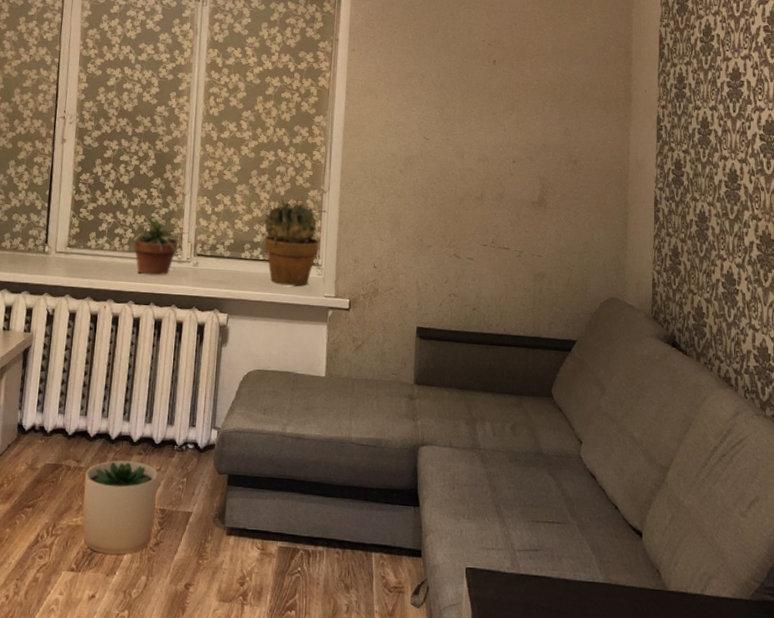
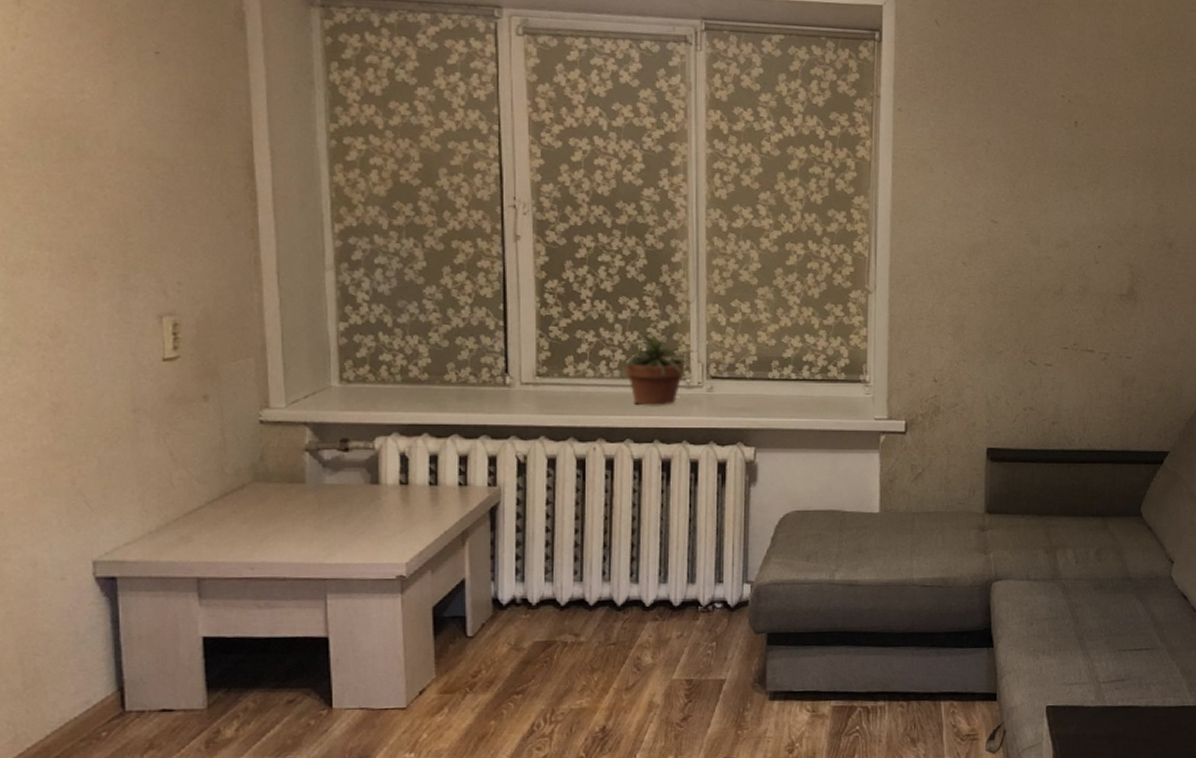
planter: present [82,460,158,555] -> none [586,629,681,737]
potted cactus: present [257,197,327,286] -> none [786,299,874,410]

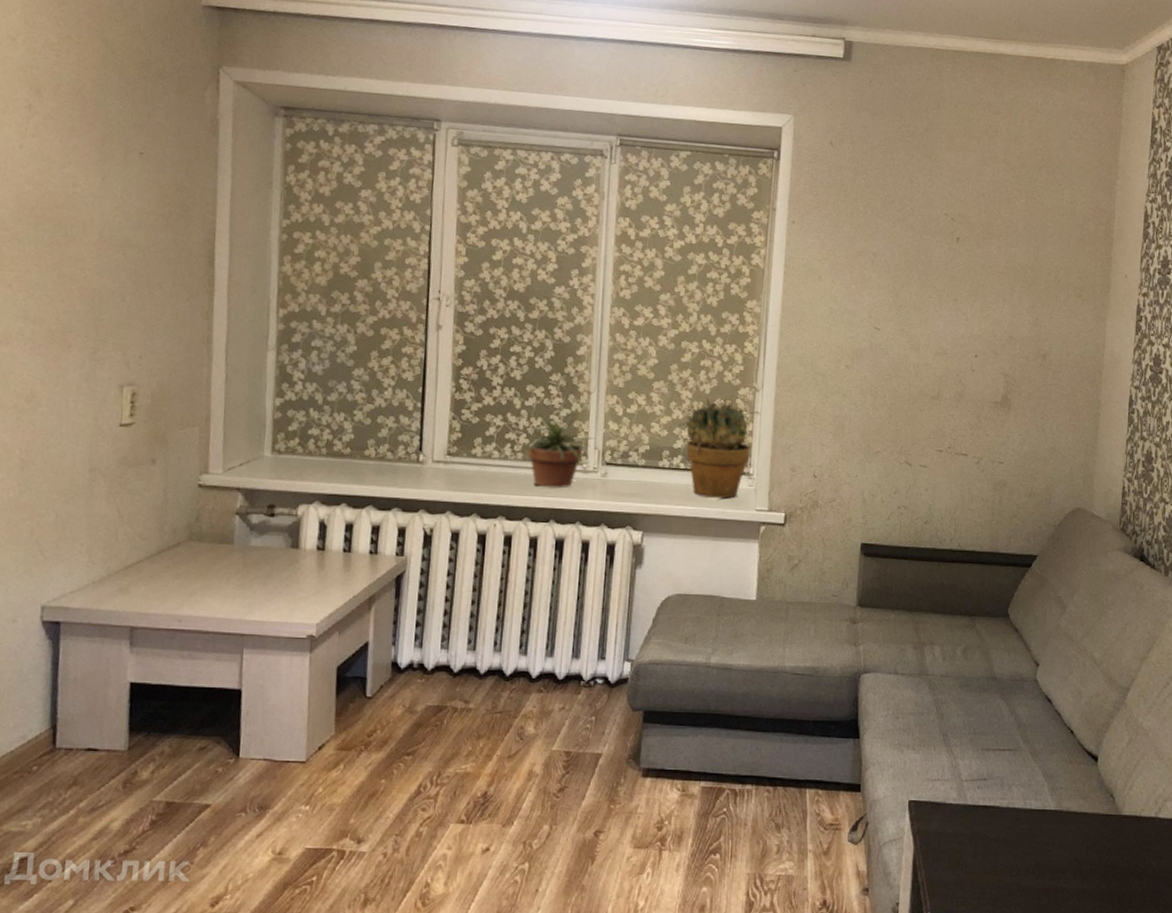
potted cactus: none [786,299,874,410] -> present [677,395,761,499]

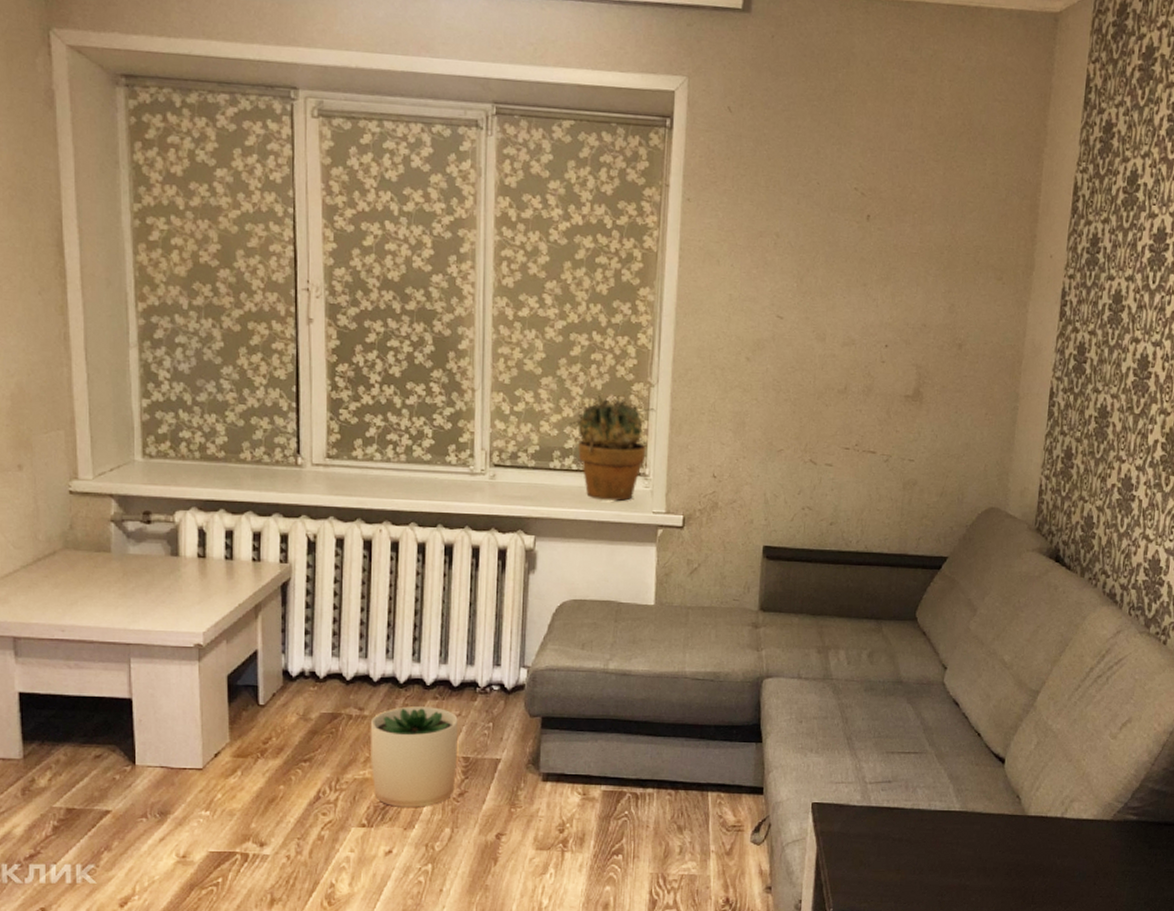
planter: none [473,699,561,803] -> present [370,706,459,807]
potted plant: present [517,415,595,489] -> none [400,414,481,492]

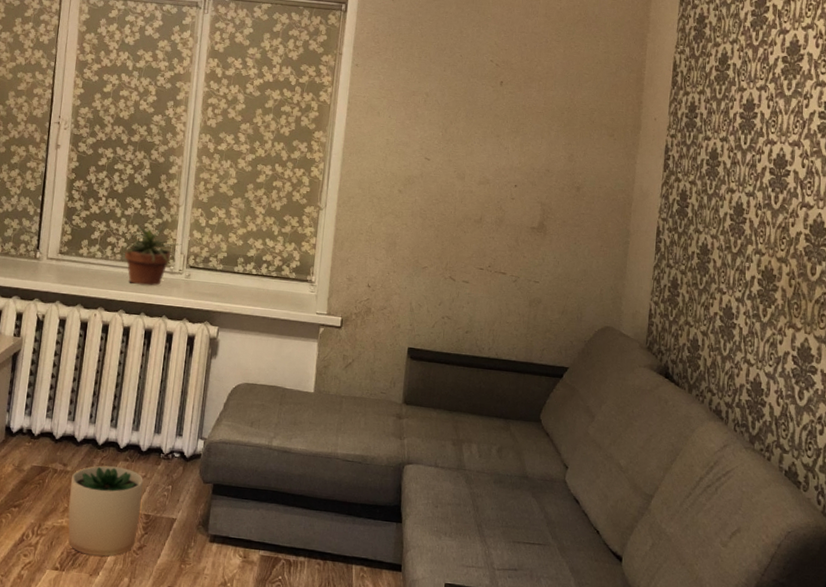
potted plant: none [400,414,481,492] -> present [116,224,182,286]
potted cactus: present [568,391,656,502] -> none [251,213,323,302]

